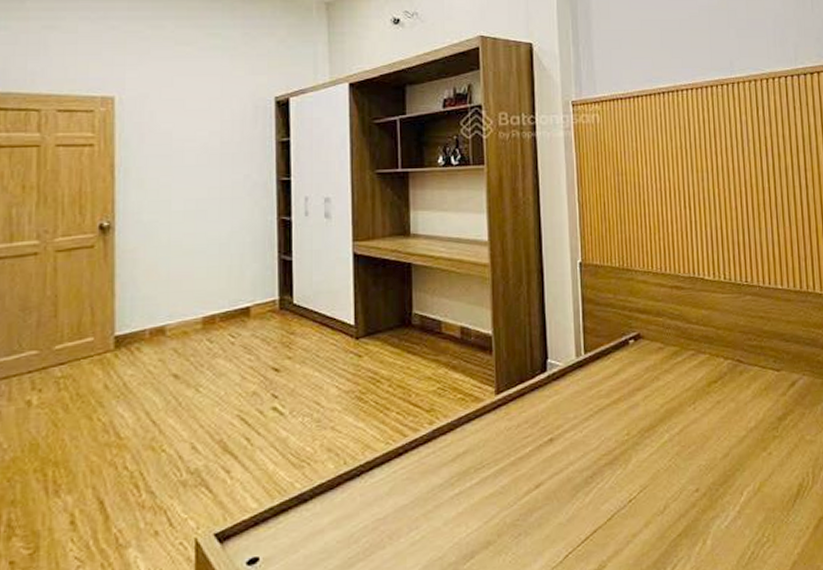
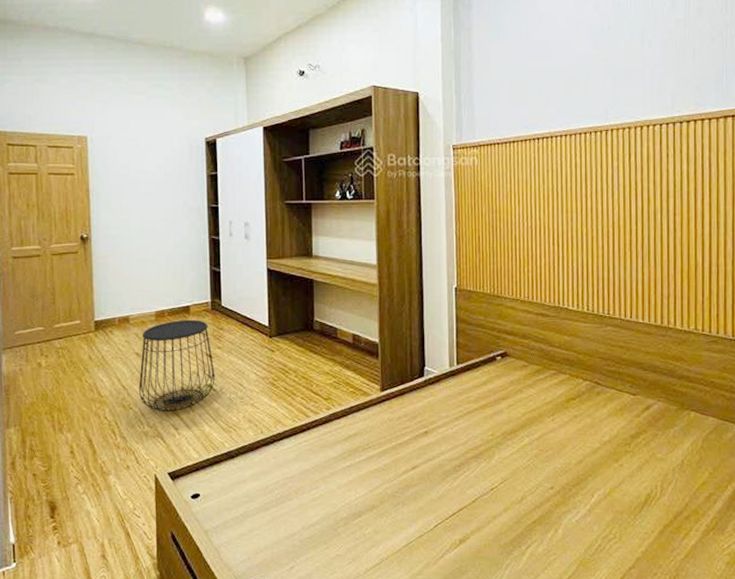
side table: none [176,323,283,450] -> present [139,319,215,412]

